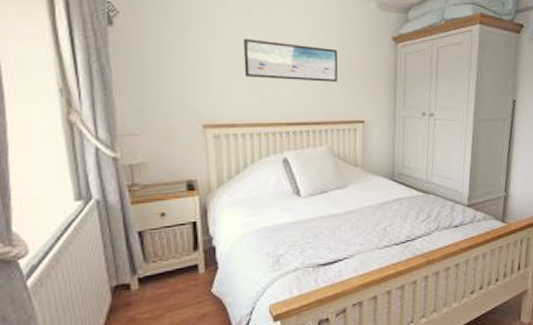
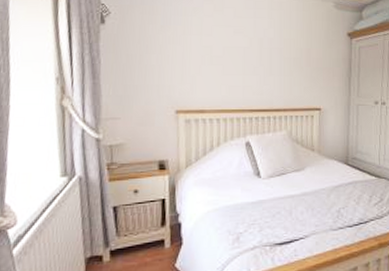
wall art: present [243,38,338,82] -> none [214,34,298,73]

